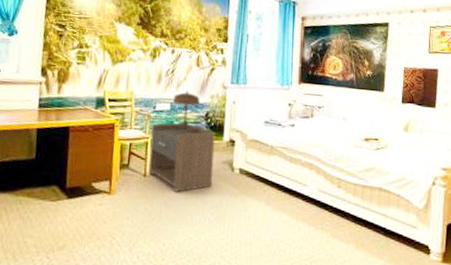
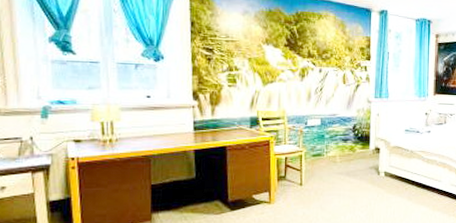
nightstand: present [148,123,216,192] -> none [304,136,363,196]
table lamp: present [173,90,200,129] -> none [323,106,347,141]

